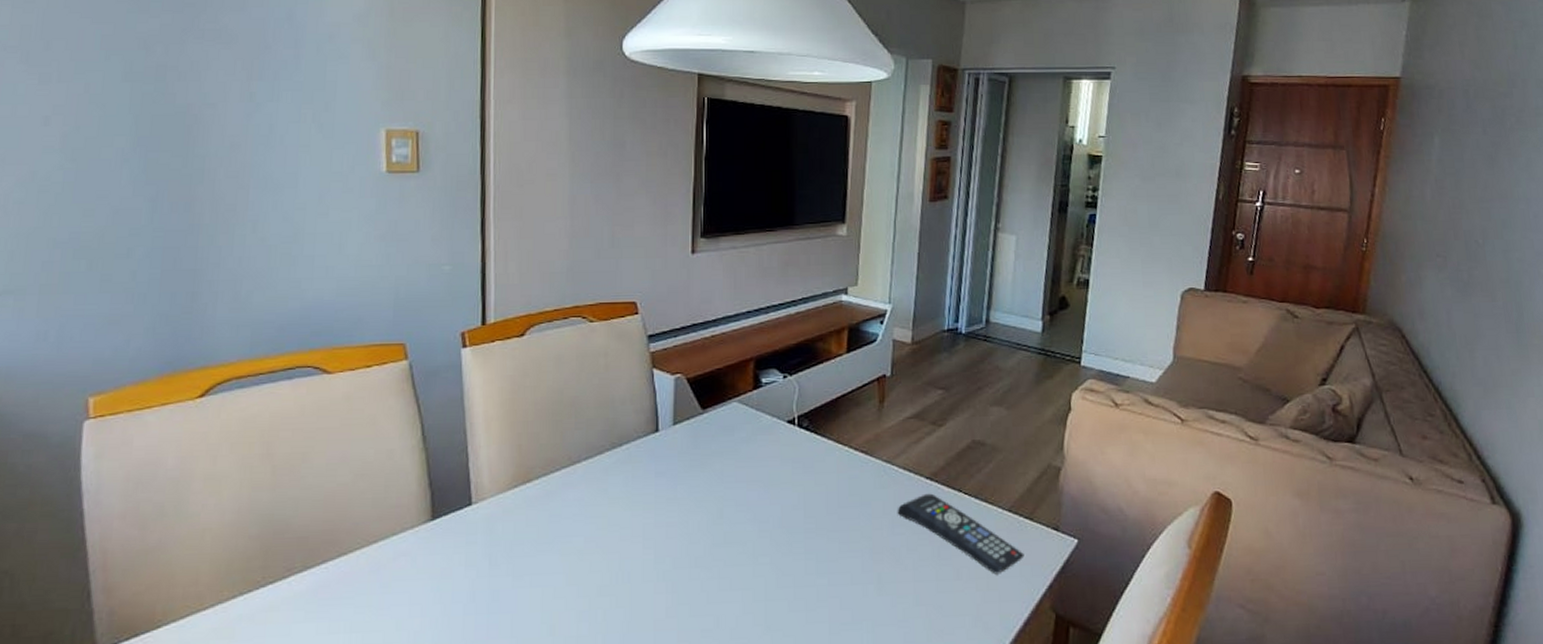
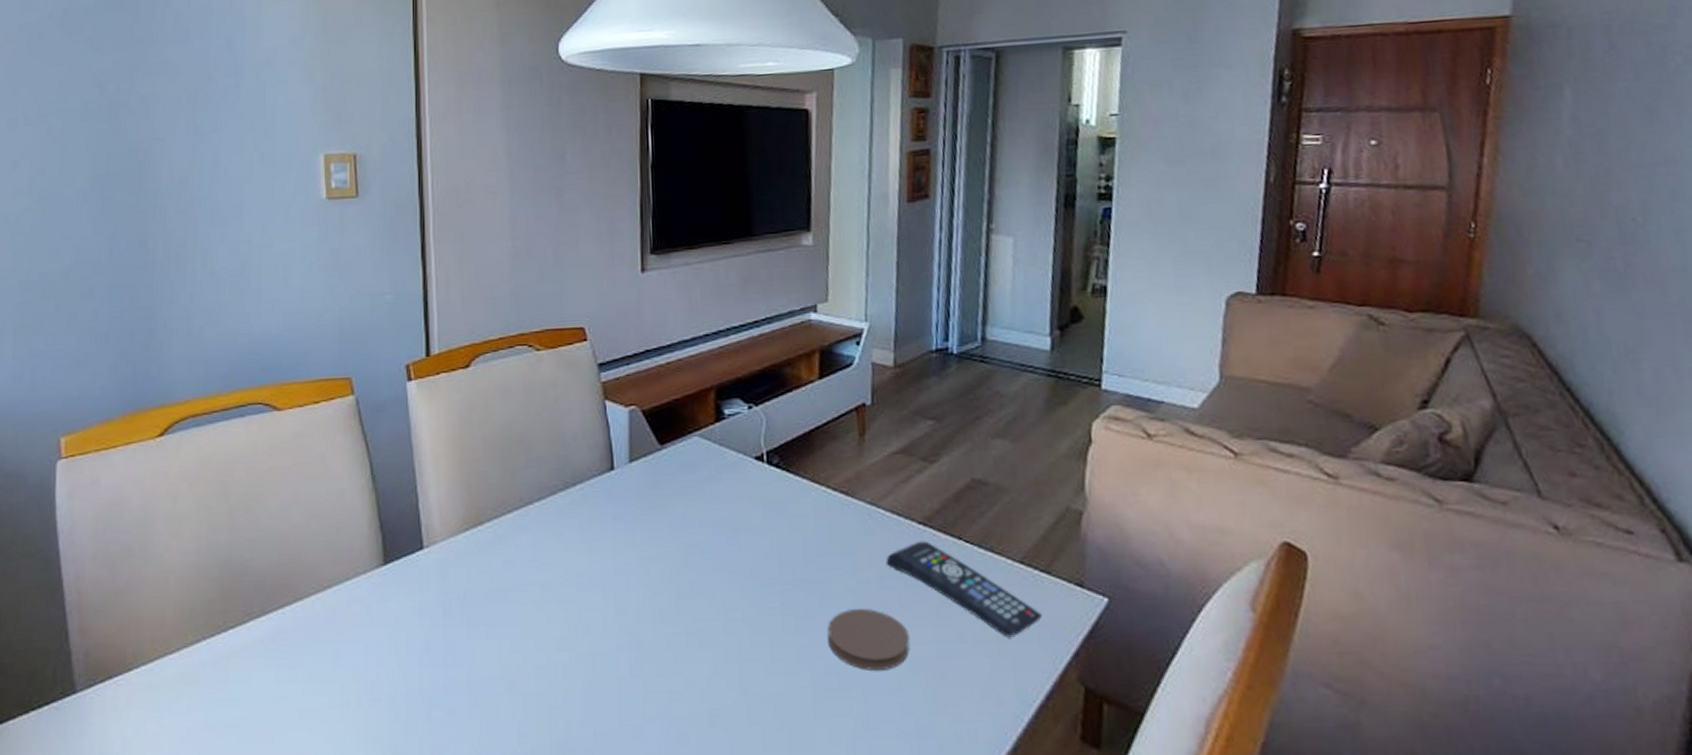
coaster: none [843,552,914,606] -> present [827,608,910,671]

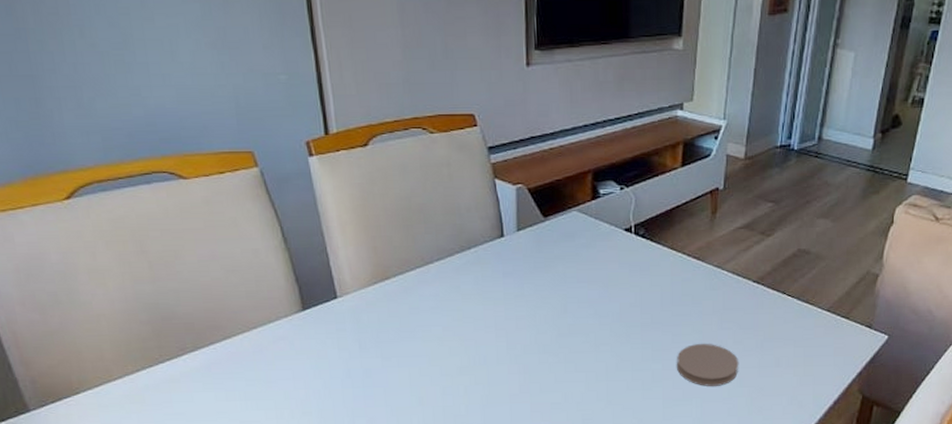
remote control: present [886,541,1042,638] -> none [725,295,839,363]

